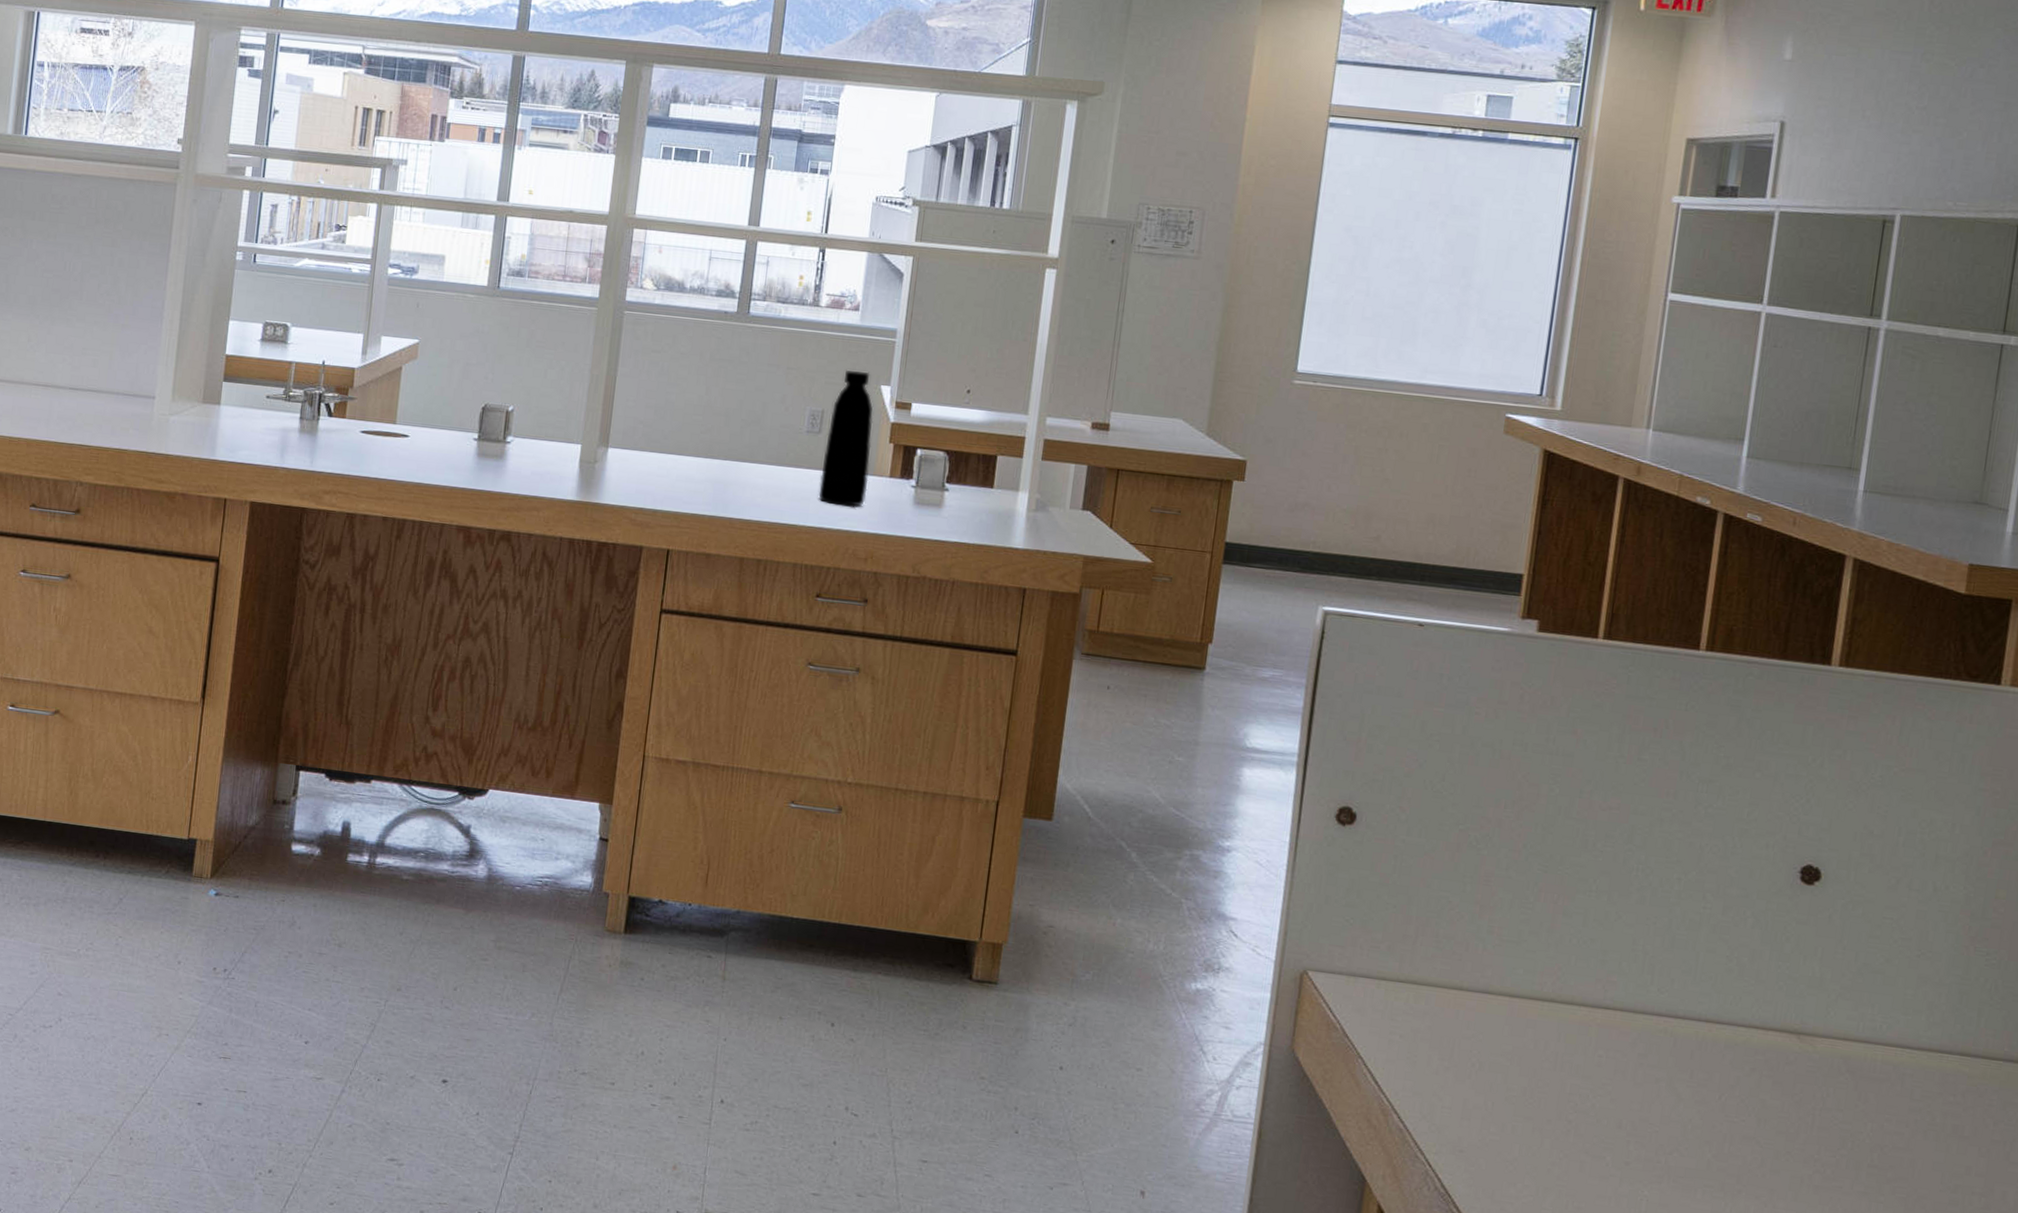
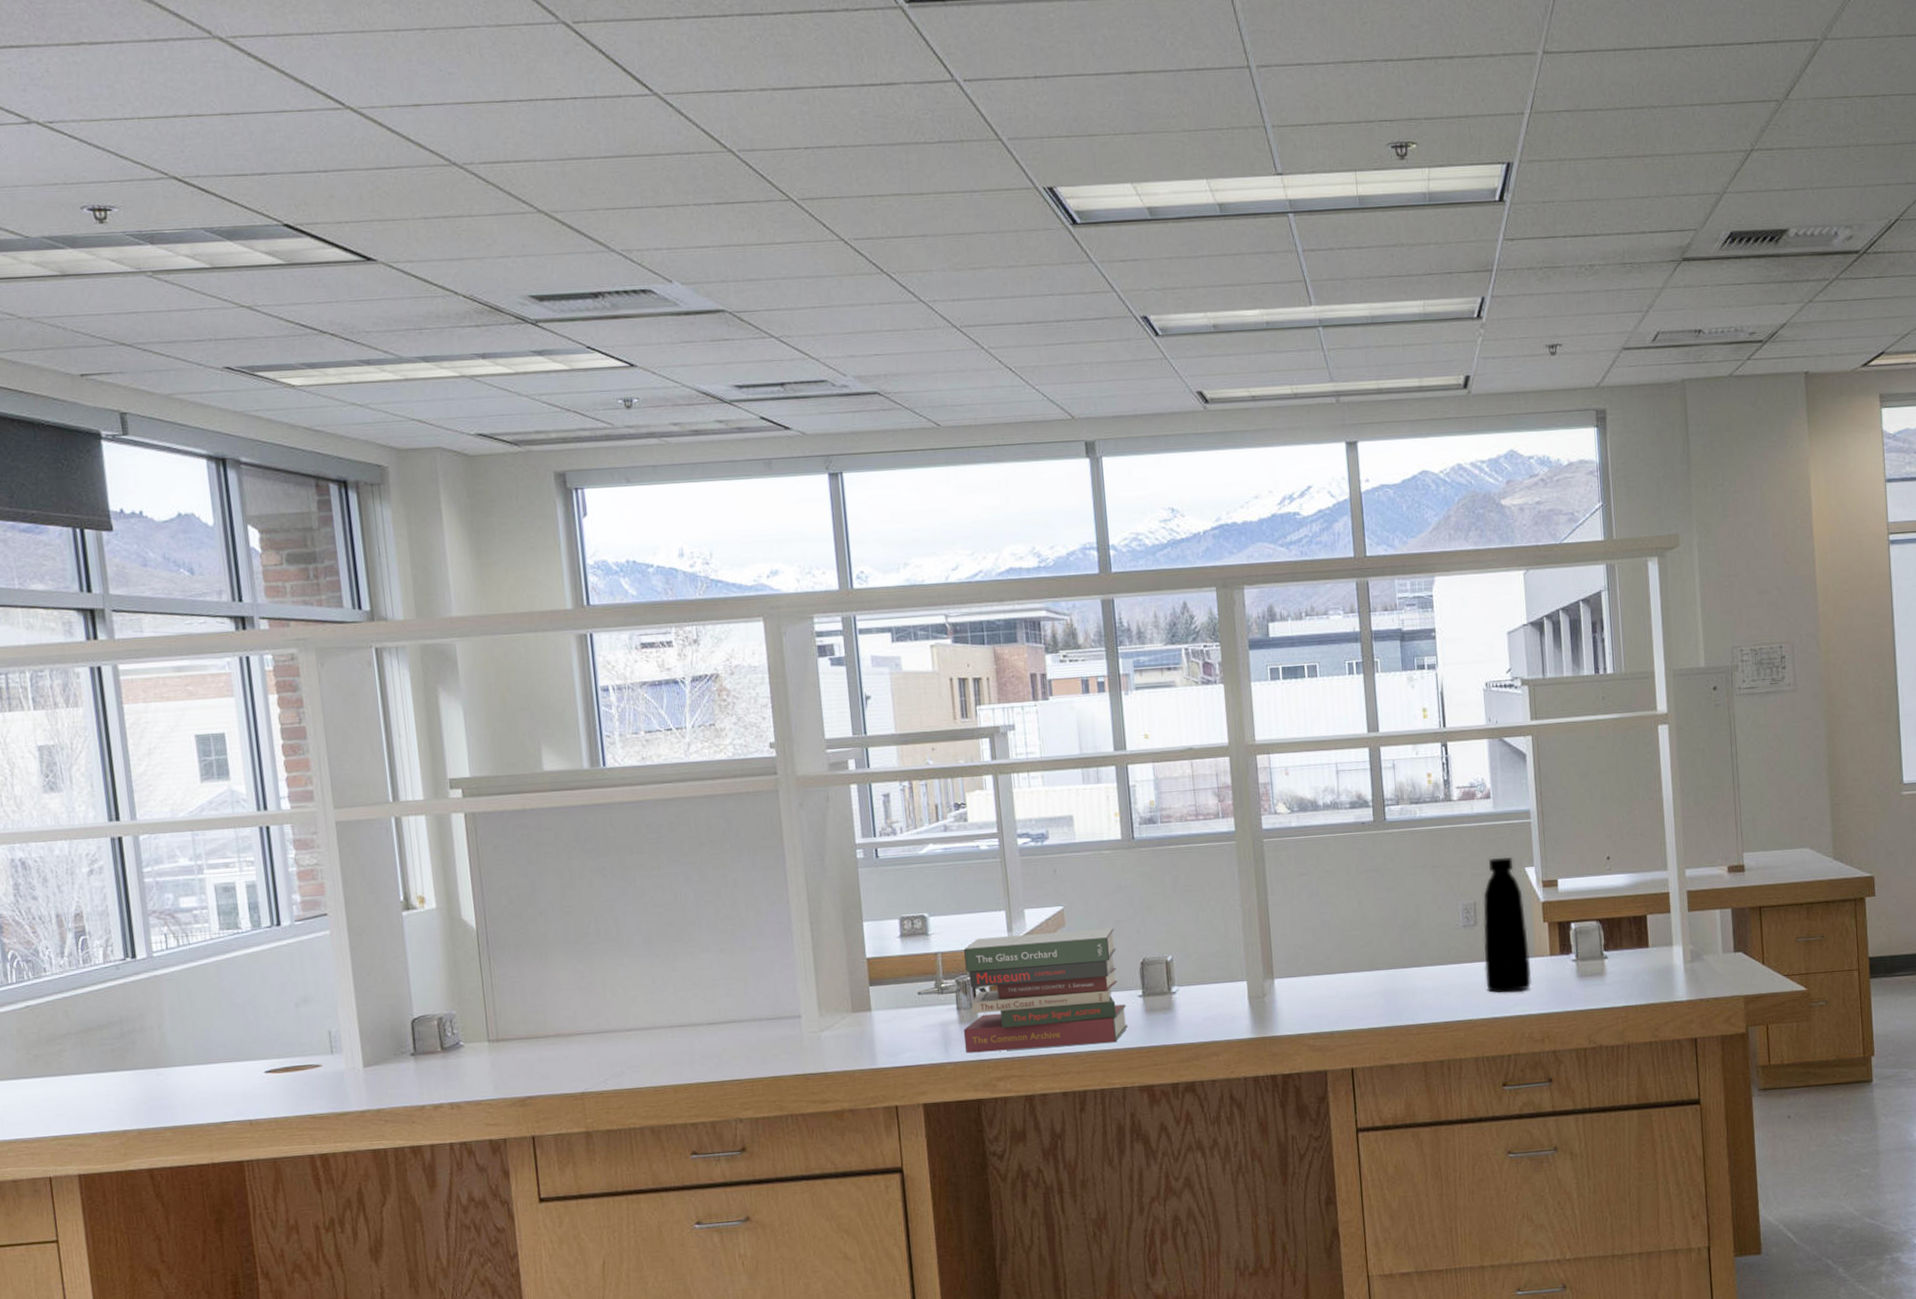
books: none [300,355,463,479] -> present [963,928,1129,1054]

